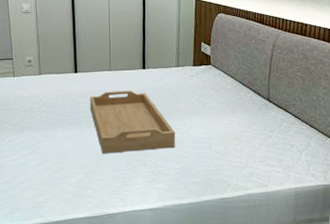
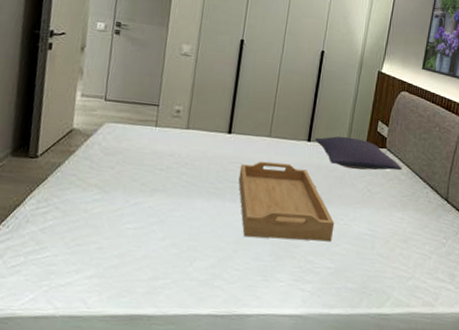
pillow: none [148,60,227,87] -> present [315,136,402,171]

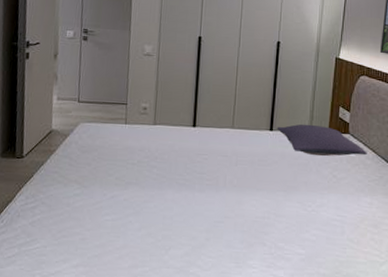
serving tray: present [238,161,335,242] -> none [205,152,303,228]

